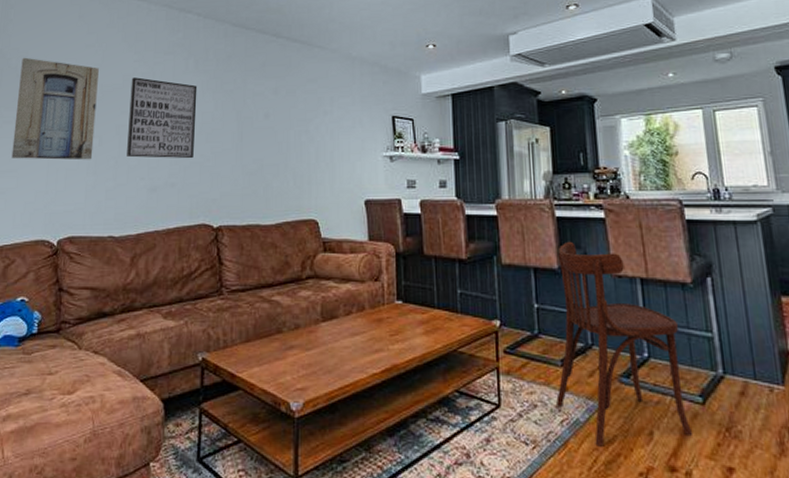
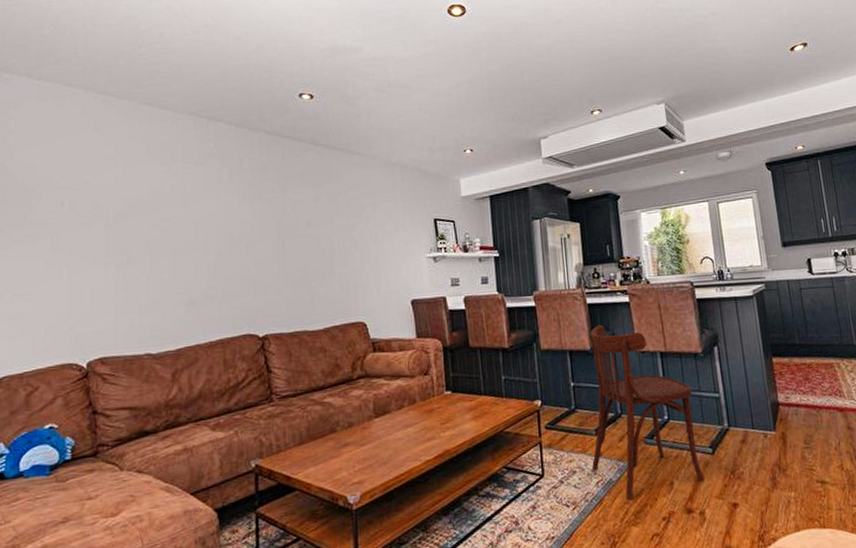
wall art: present [11,57,99,160] -> none [25,171,121,281]
wall art: present [127,77,198,159] -> none [159,189,234,272]

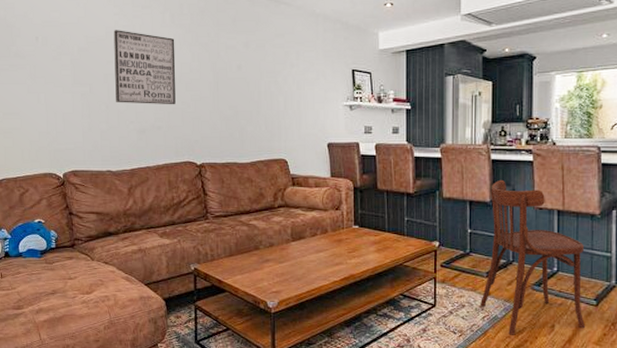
wall art: none [159,189,234,272] -> present [113,30,176,105]

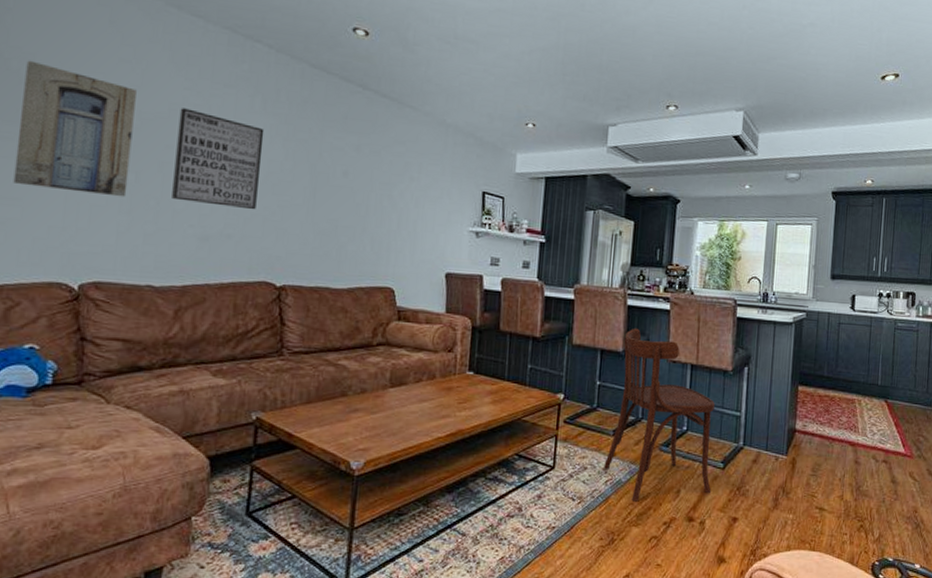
wall art: none [9,9,86,105] -> present [13,60,137,197]

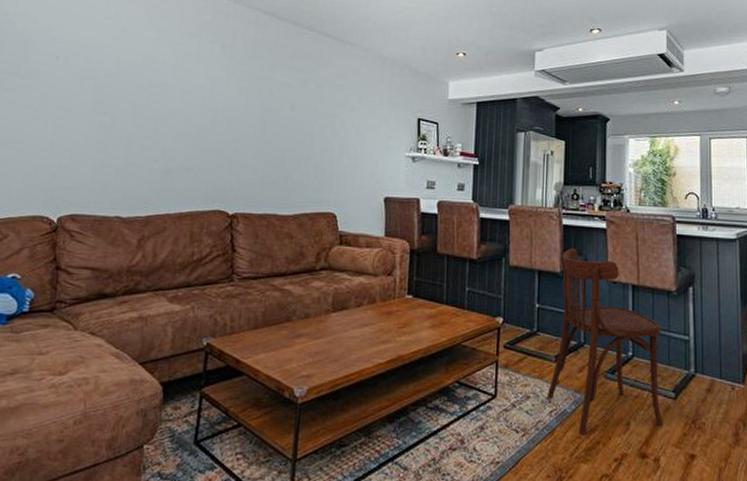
wall art: present [13,60,137,197] -> none [11,23,117,137]
wall art: present [172,108,265,210] -> none [141,56,223,144]

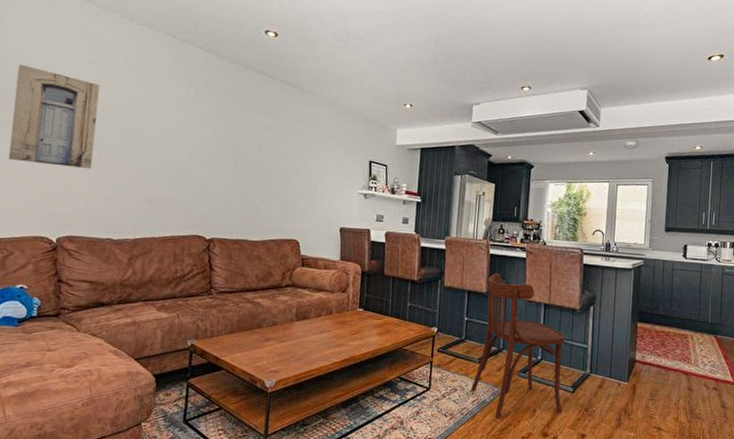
wall art: none [11,23,117,137] -> present [8,64,100,169]

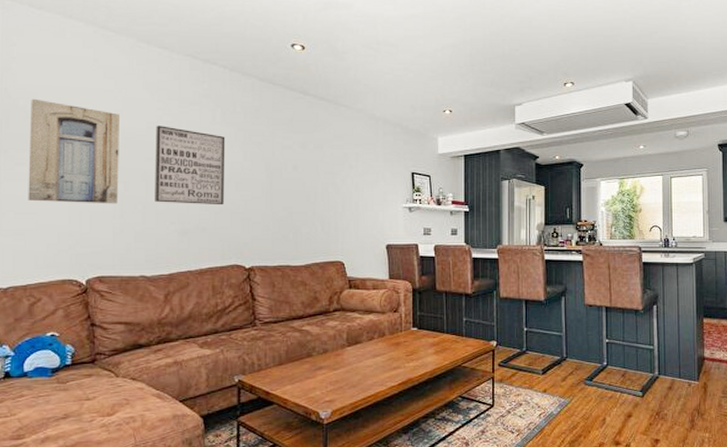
wall art: none [126,98,197,178] -> present [155,126,226,206]
dining chair: present [470,273,565,419] -> none [536,278,634,431]

